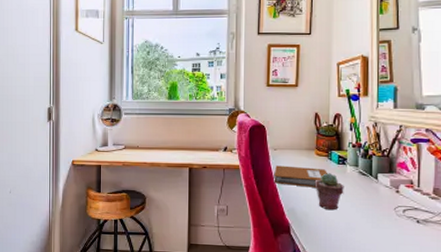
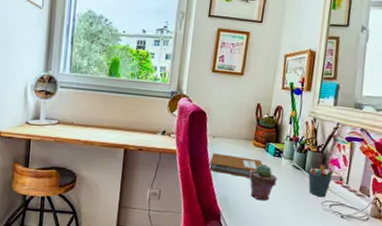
pen holder: none [375,166,403,203] -> present [308,160,334,198]

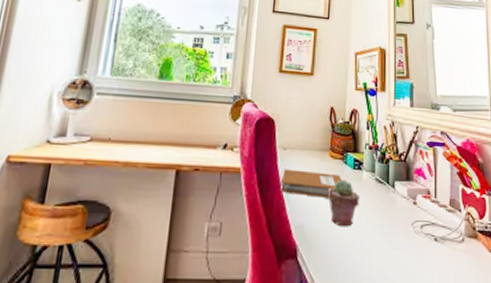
pen holder: present [308,160,334,198] -> none [392,172,420,217]

